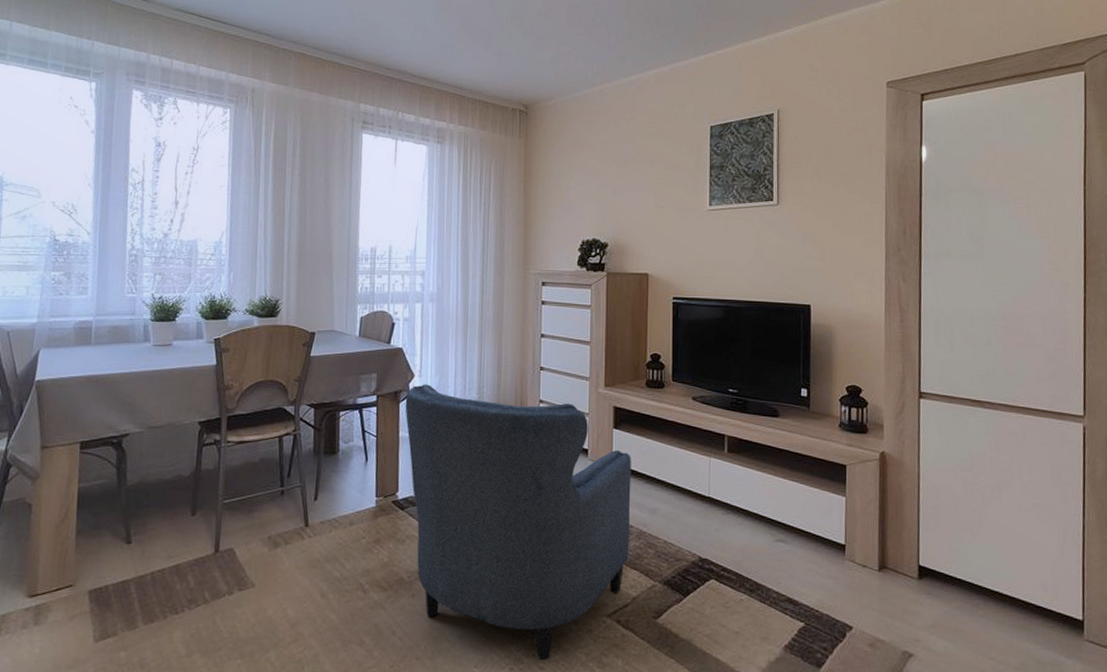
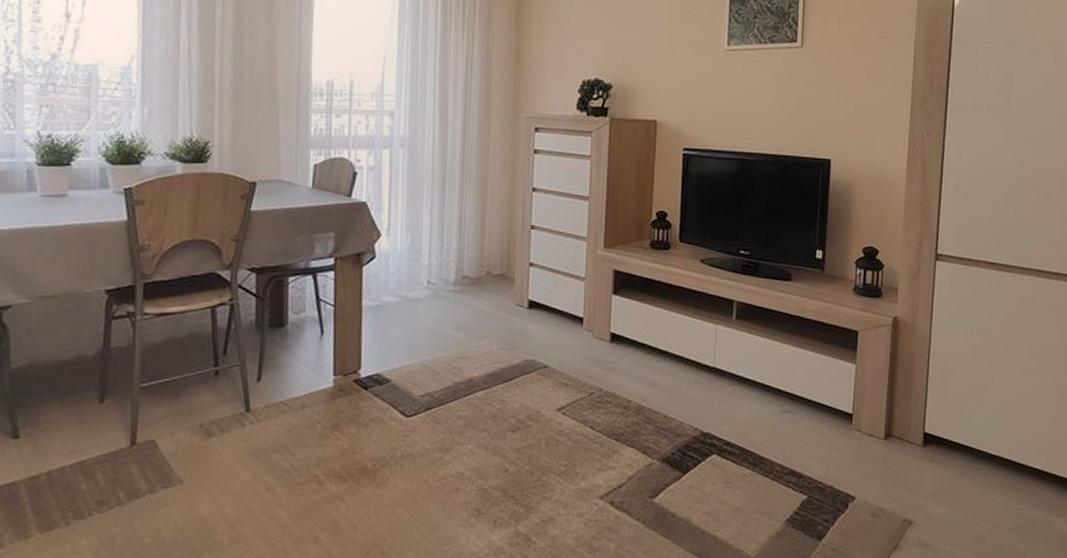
armchair: present [405,384,631,661] -> none [369,245,631,549]

